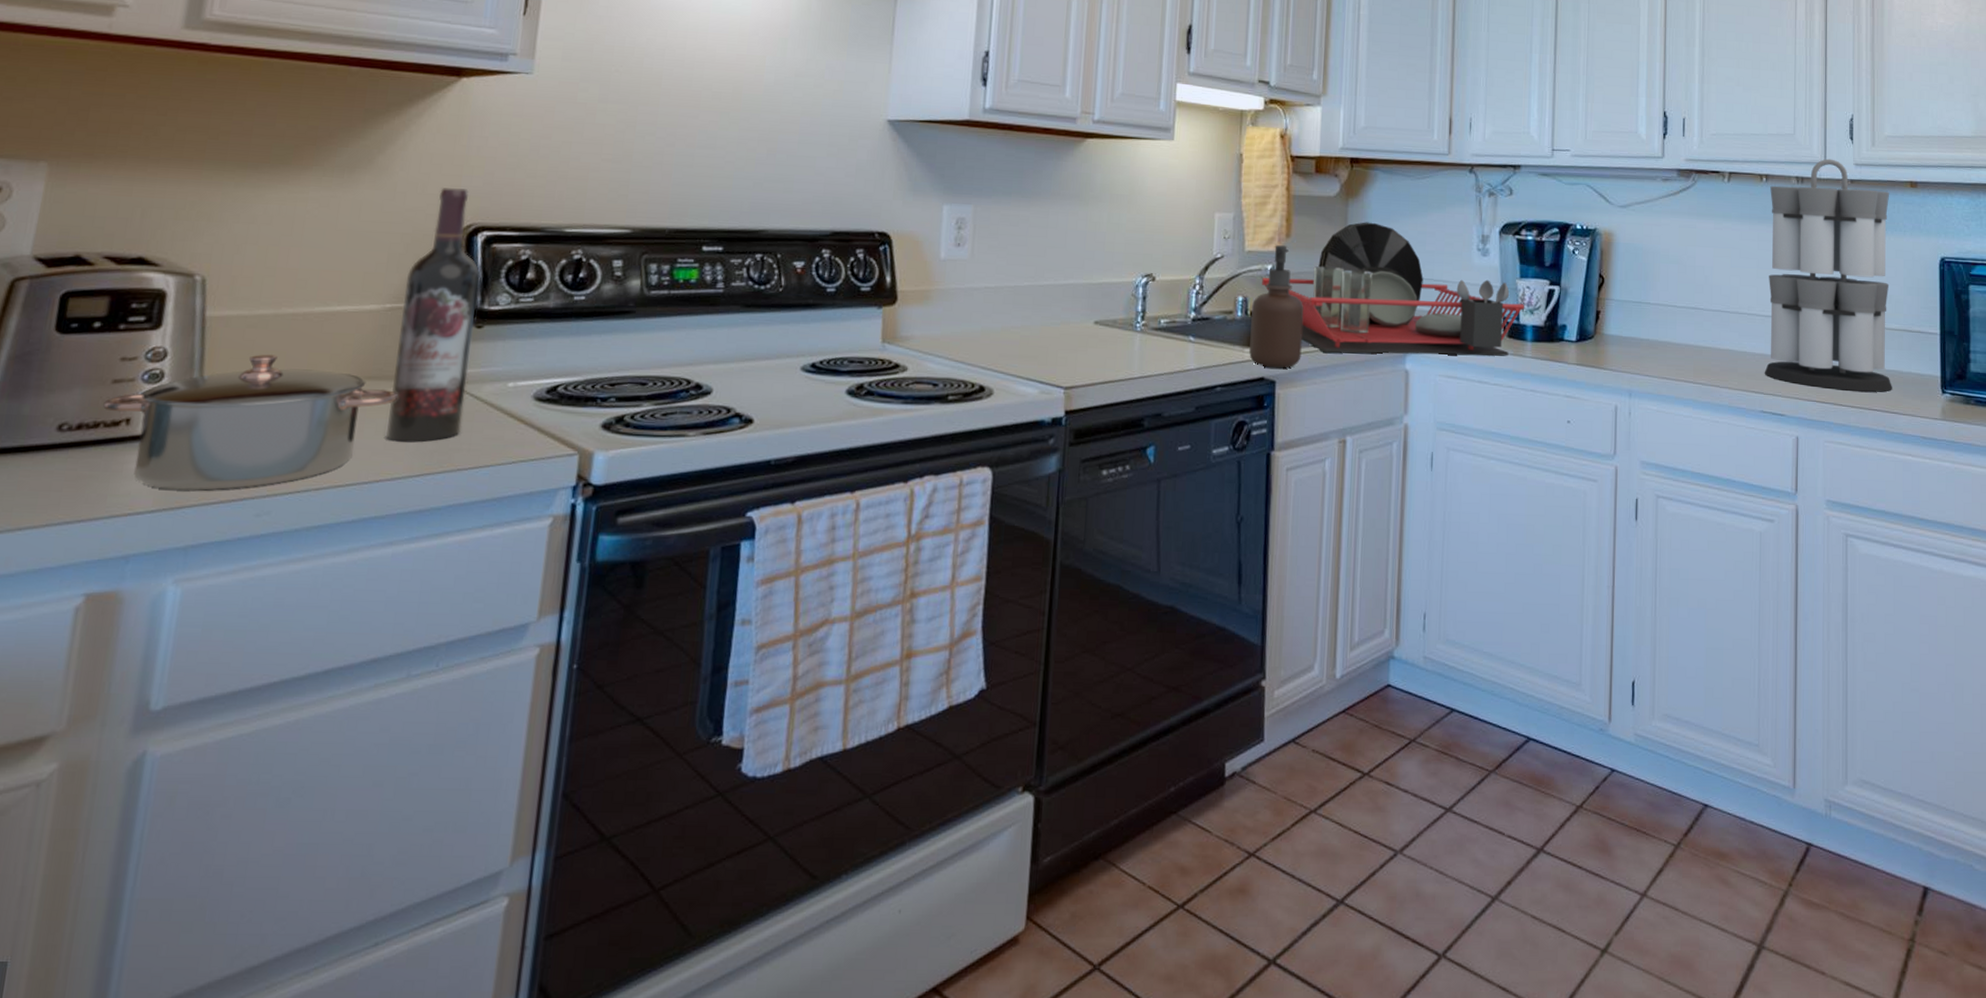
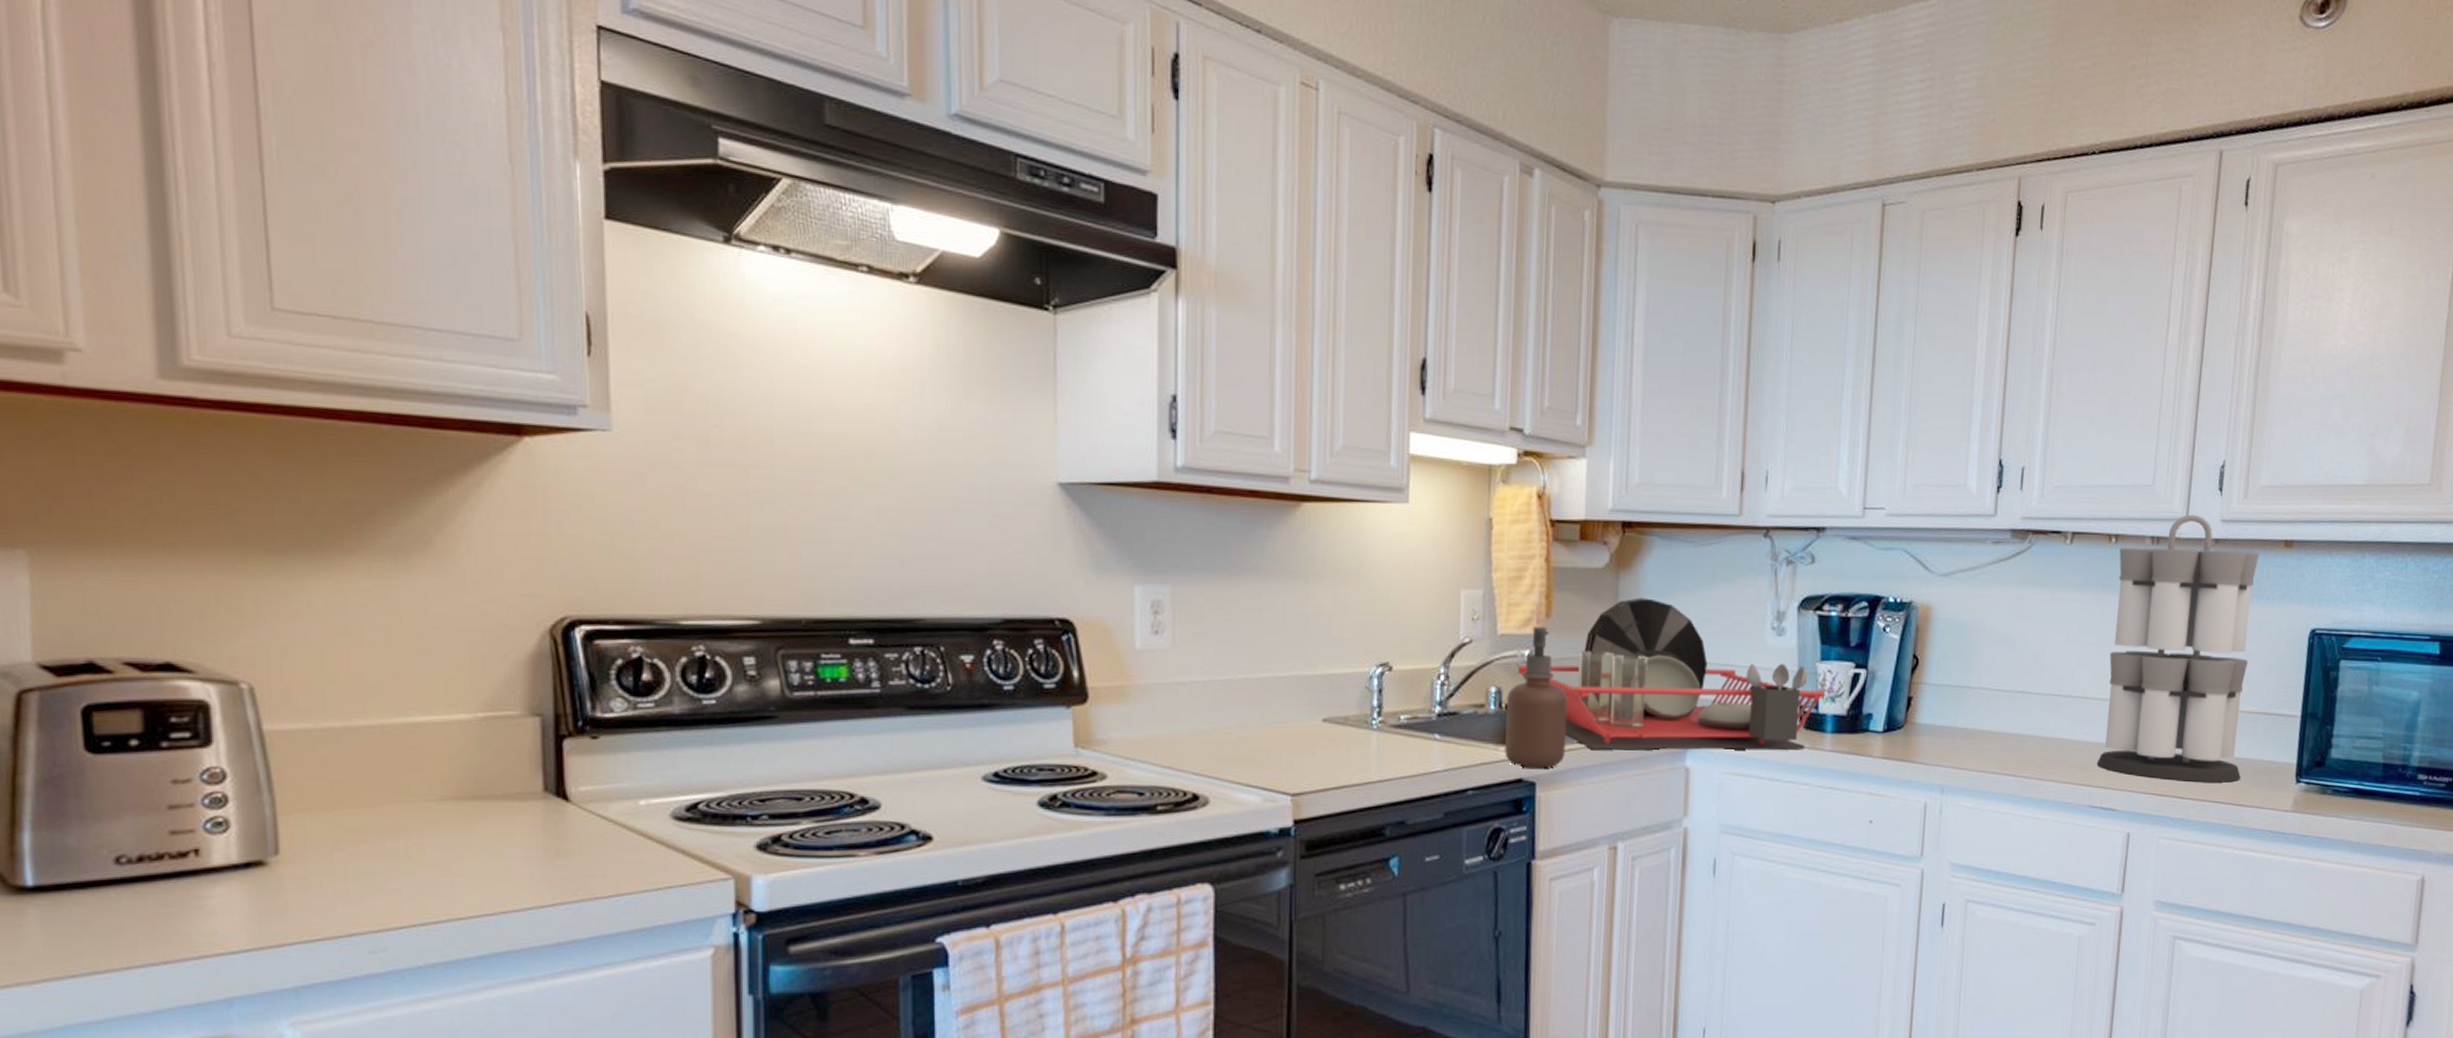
cooking pot: present [103,353,399,491] -> none [163,772,512,927]
wine bottle: present [386,187,480,442] -> none [497,573,592,869]

